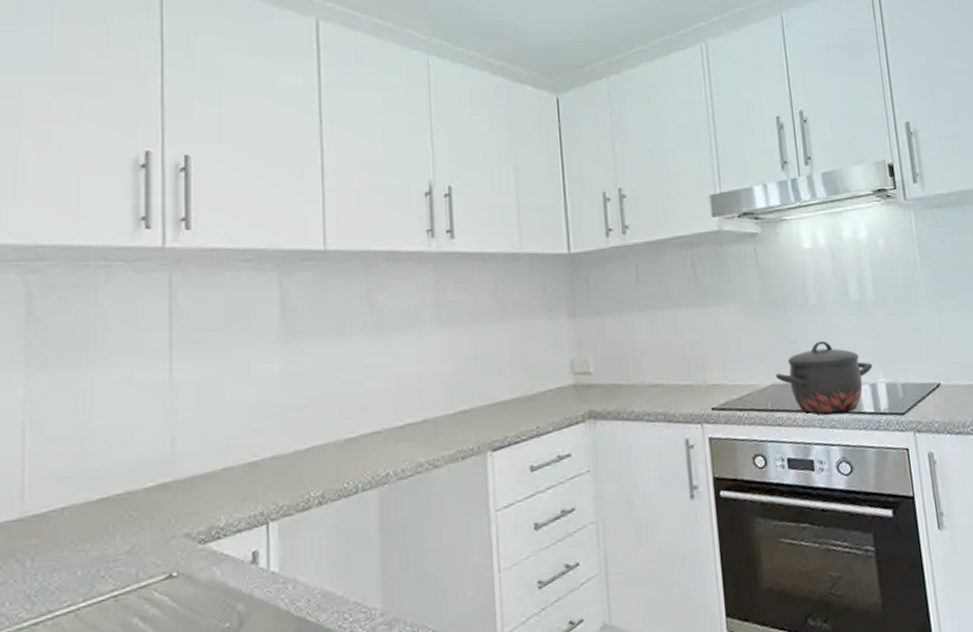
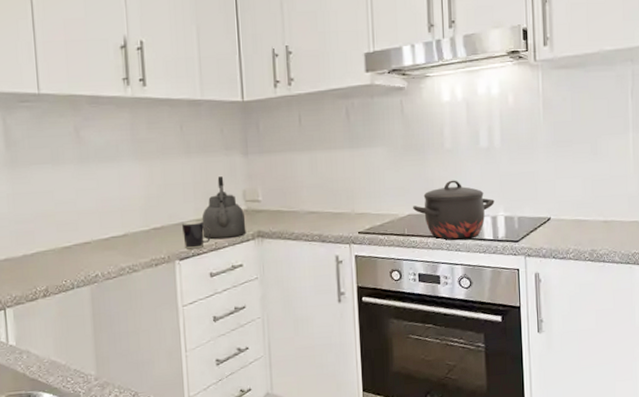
mug: none [494,399,532,437] -> present [181,220,212,249]
kettle: none [520,344,575,424] -> present [202,176,246,240]

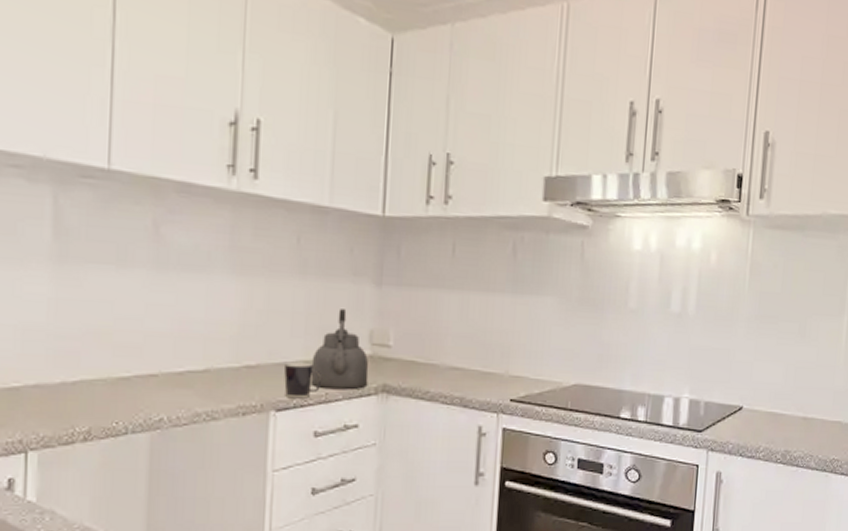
cooking pot: present [413,180,495,241] -> none [581,347,680,423]

